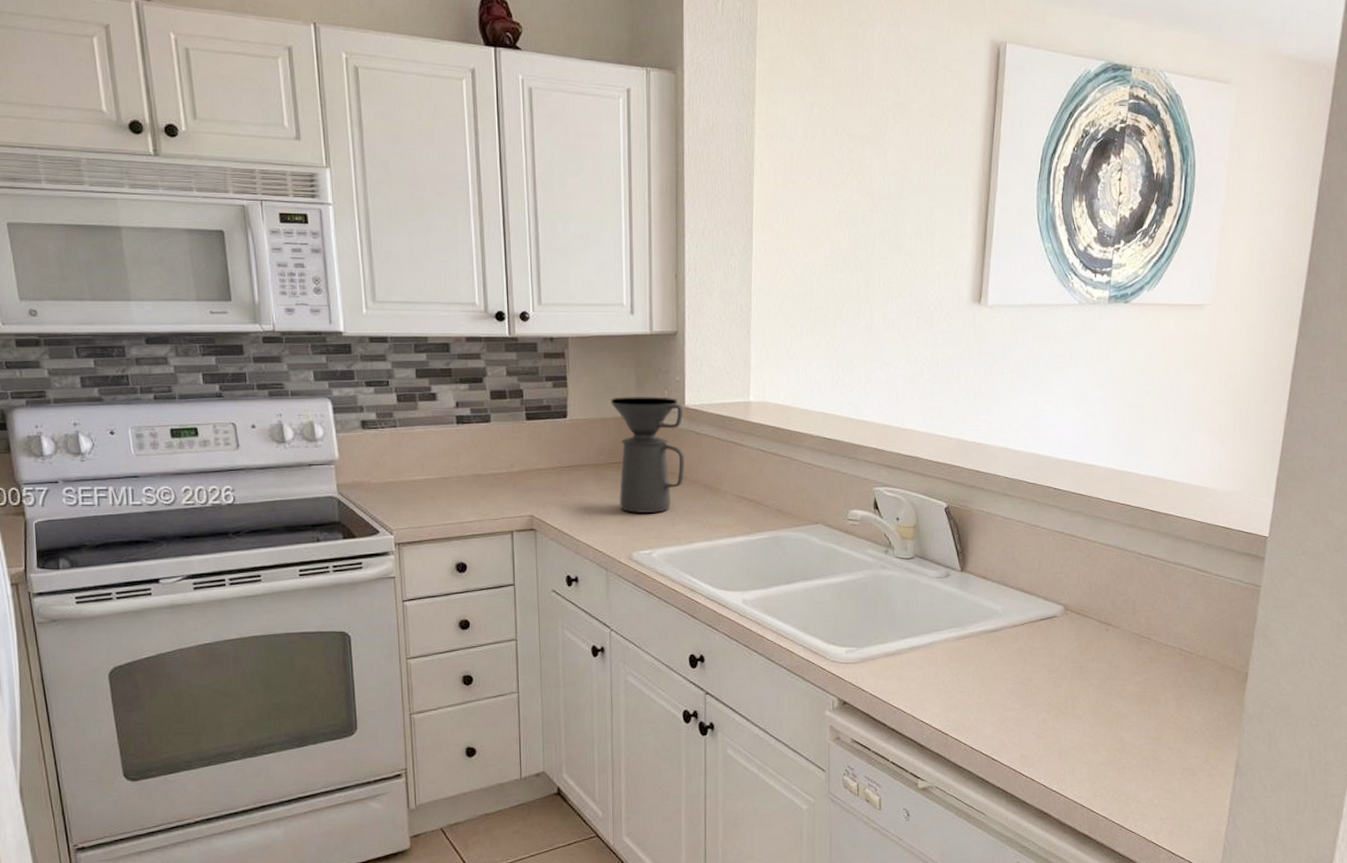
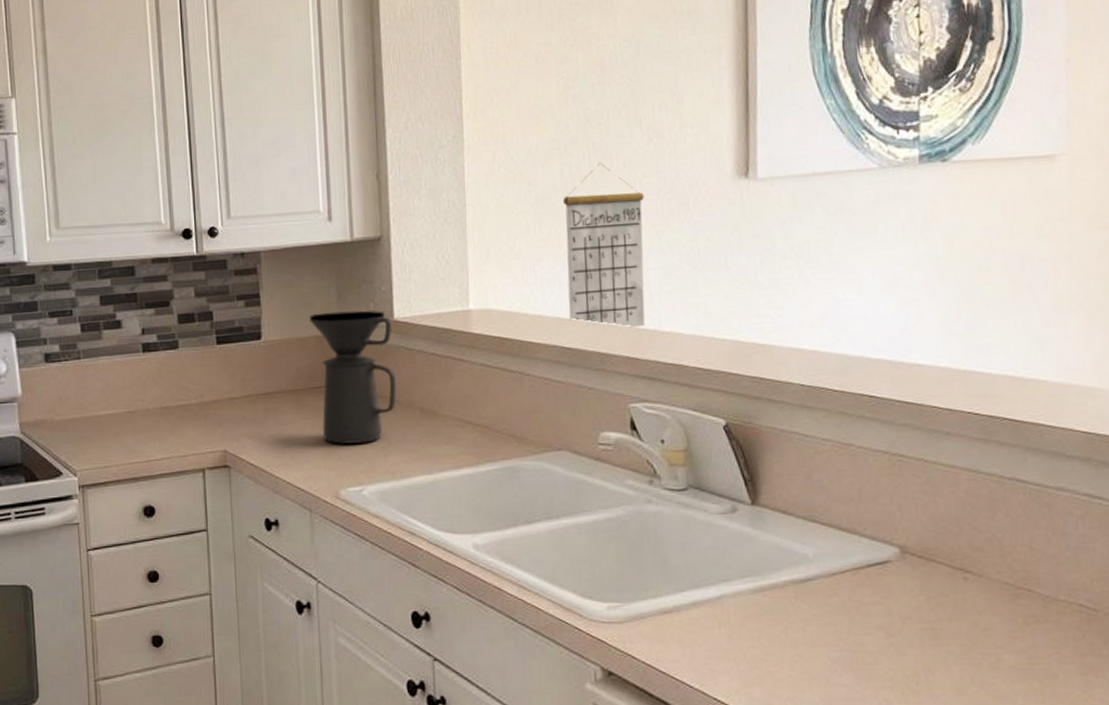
calendar: none [831,281,898,424] -> present [563,163,645,328]

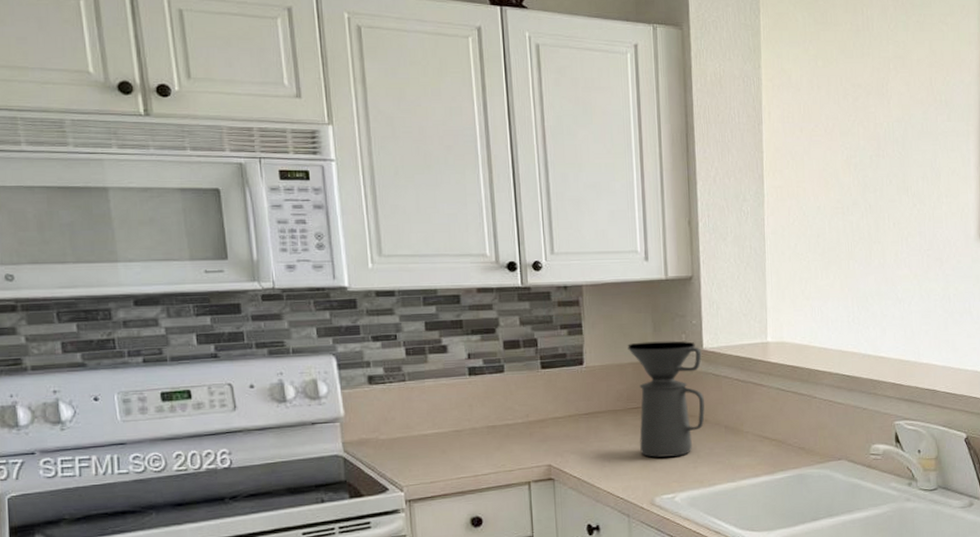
calendar: present [563,163,645,328] -> none [846,222,909,360]

